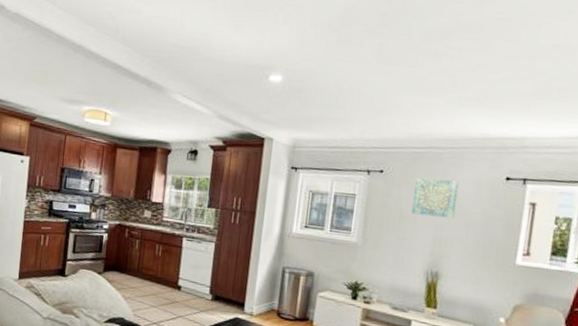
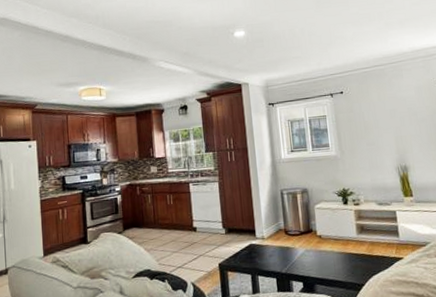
wall art: present [412,177,460,219] -> none [370,88,408,122]

